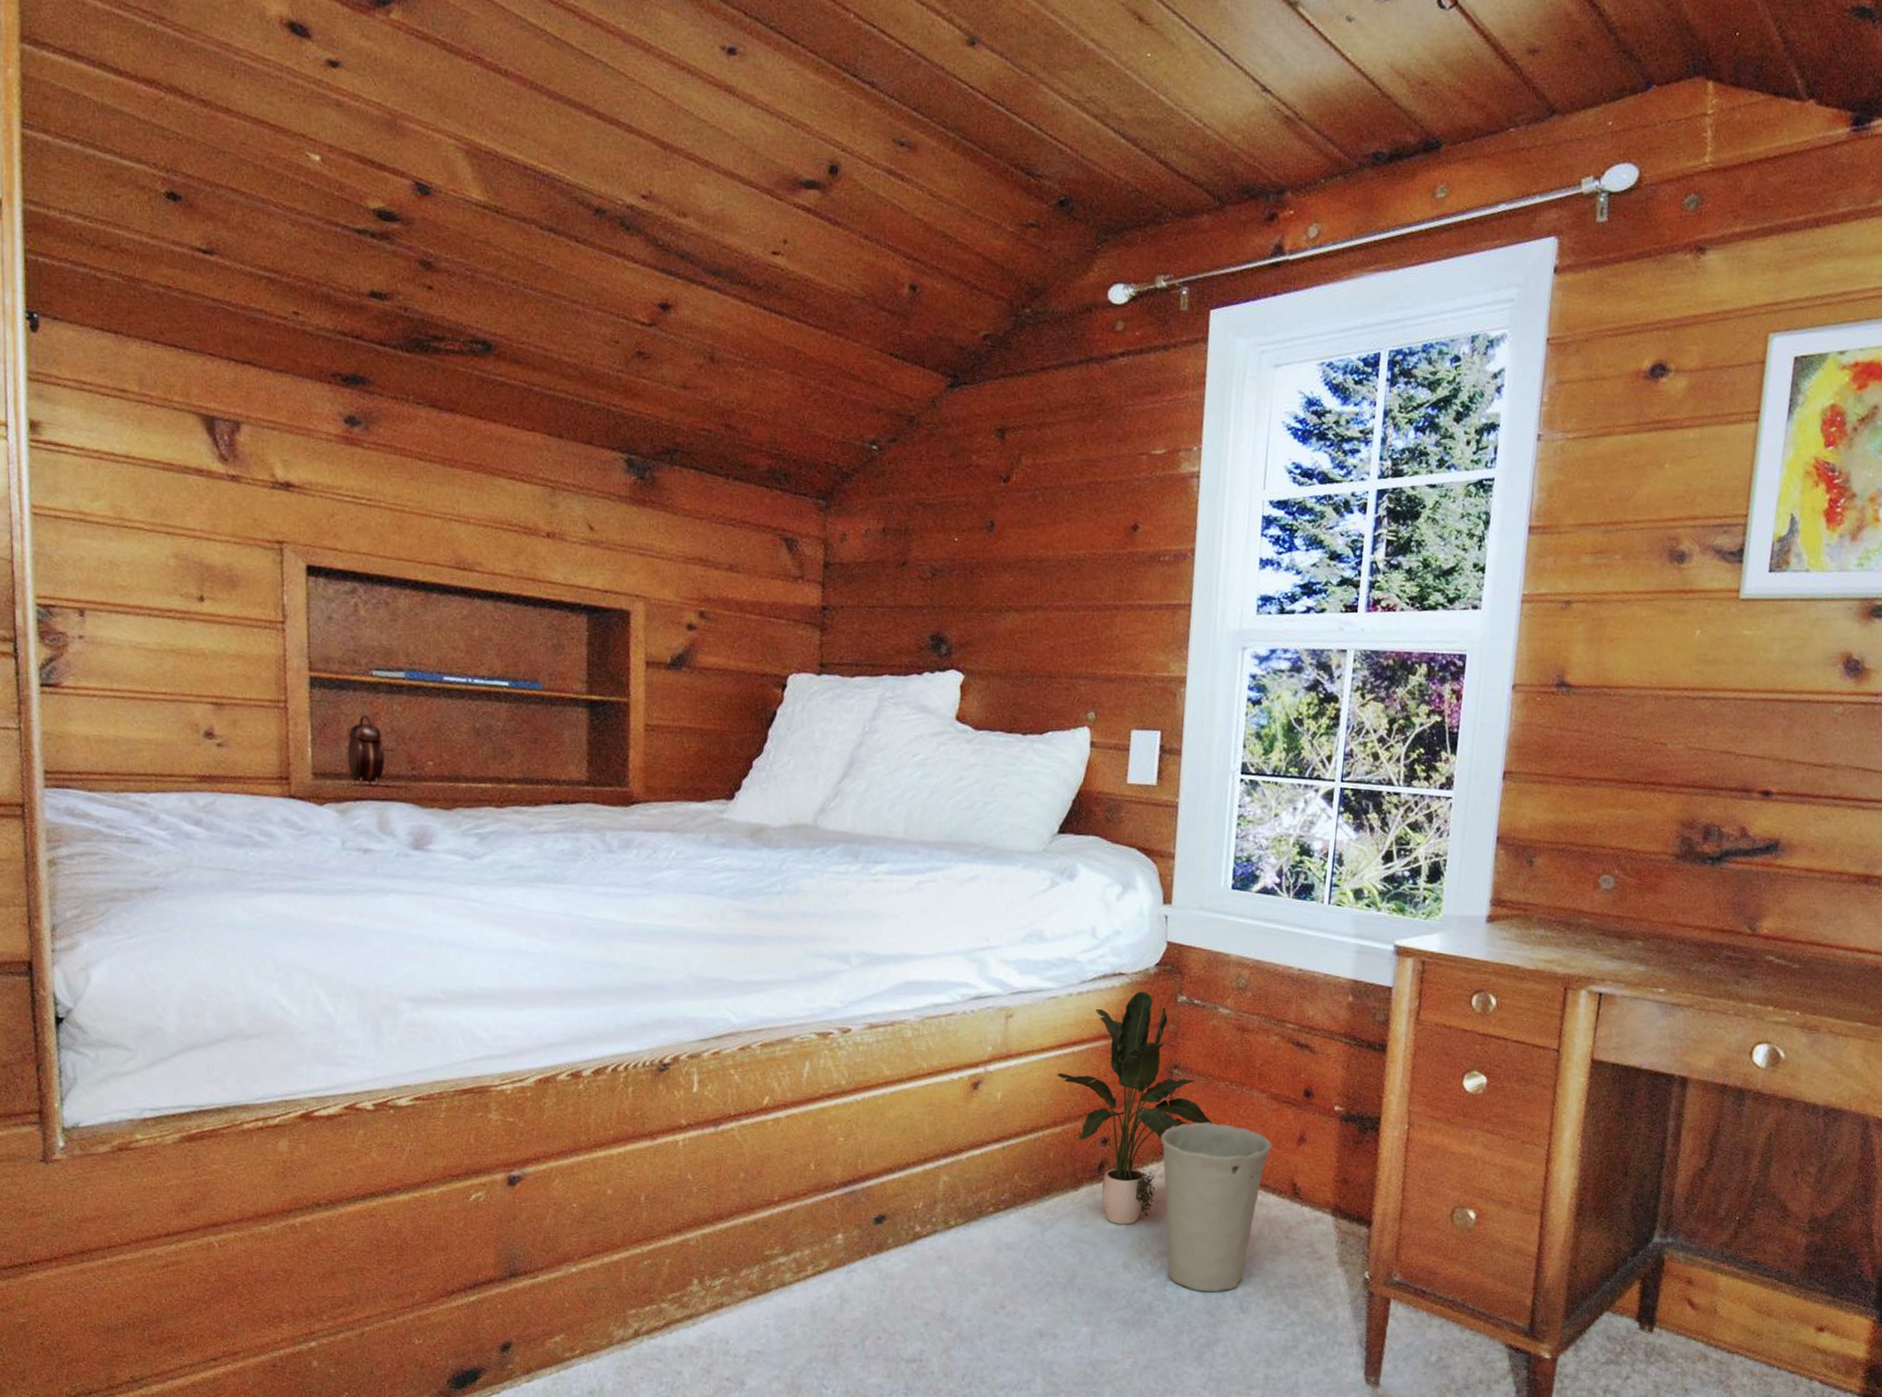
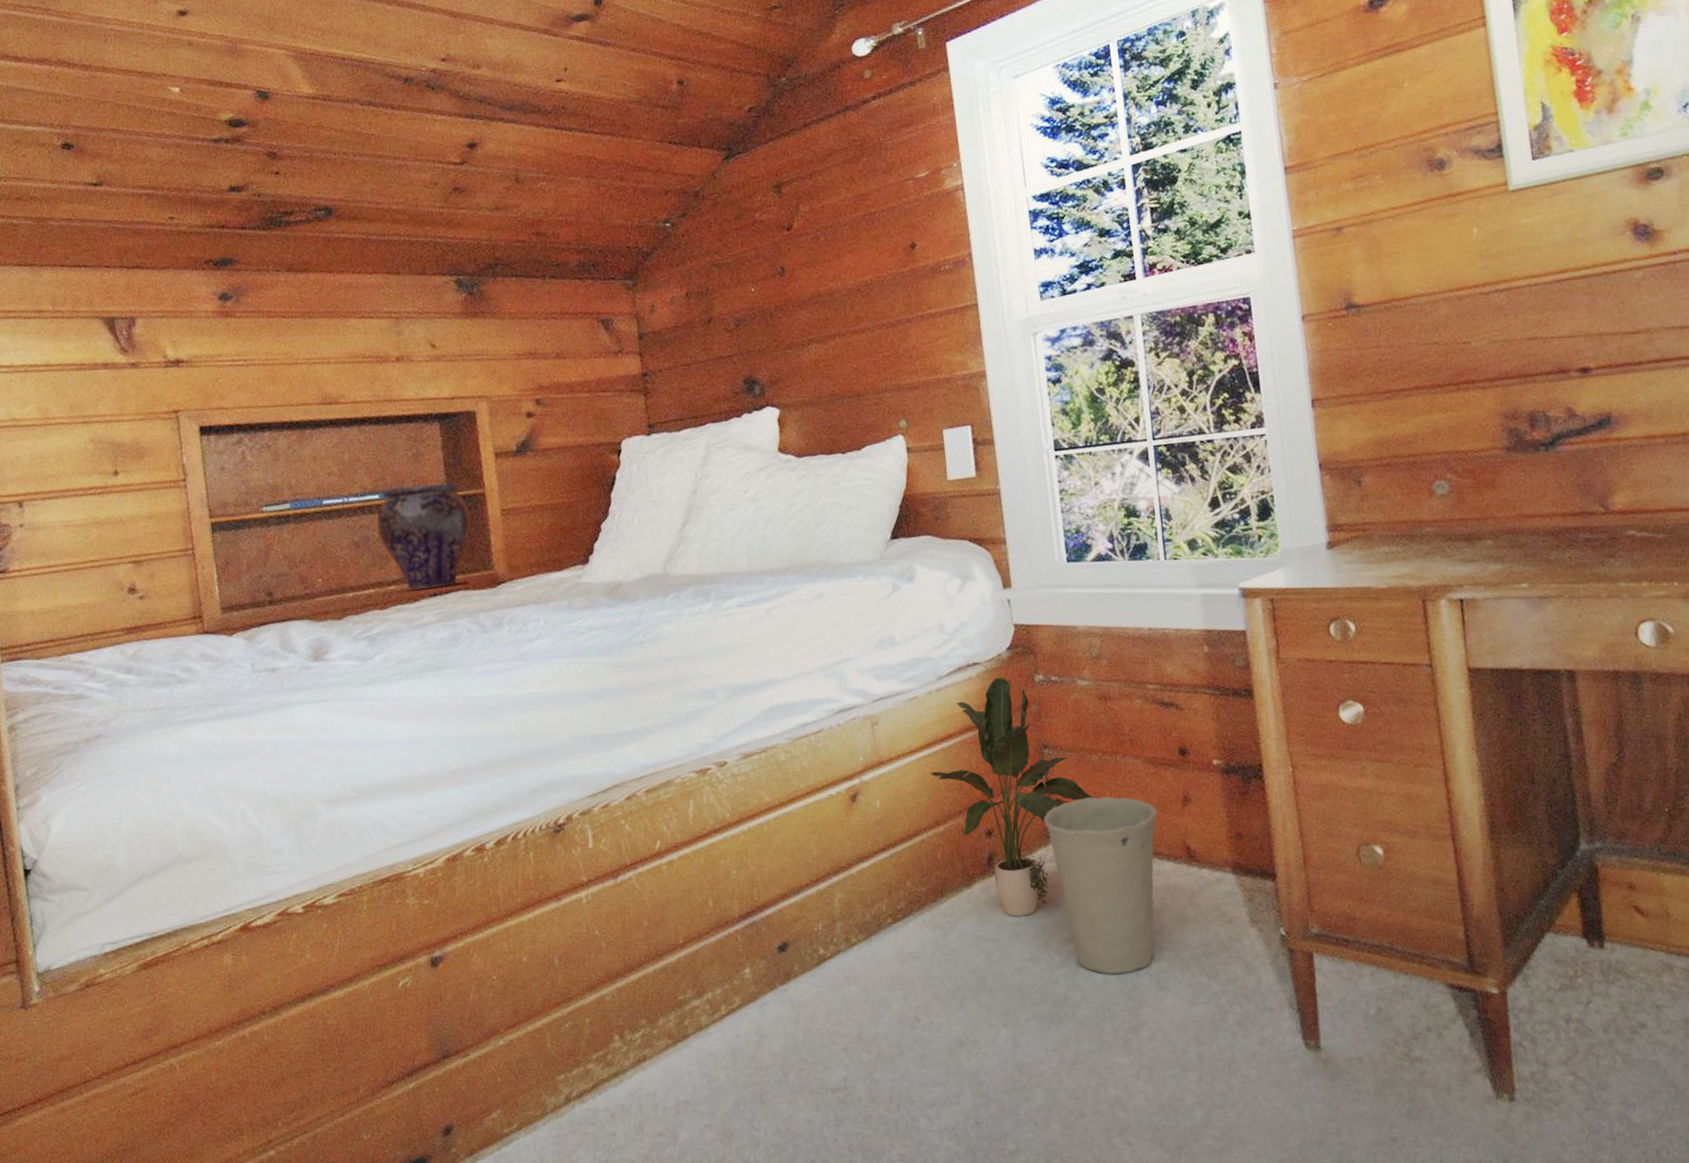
alarm clock: present [347,715,384,786] -> none [248,548,281,610]
vase: none [503,678,611,796] -> present [376,482,472,590]

